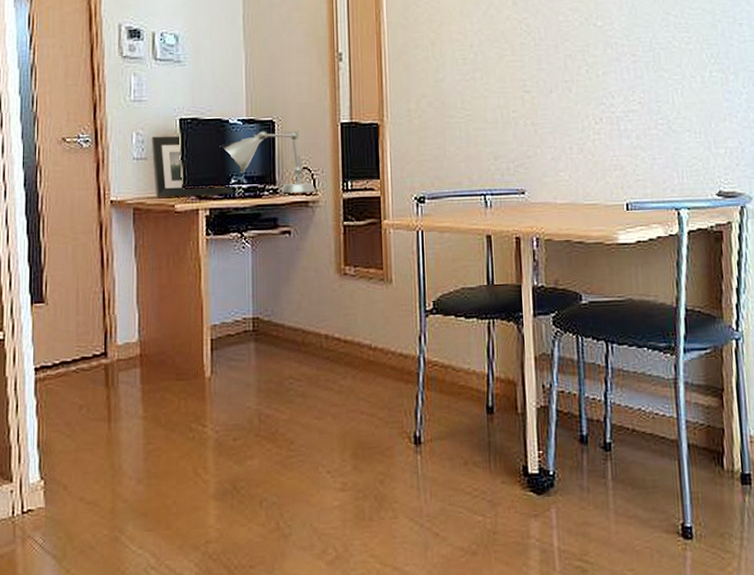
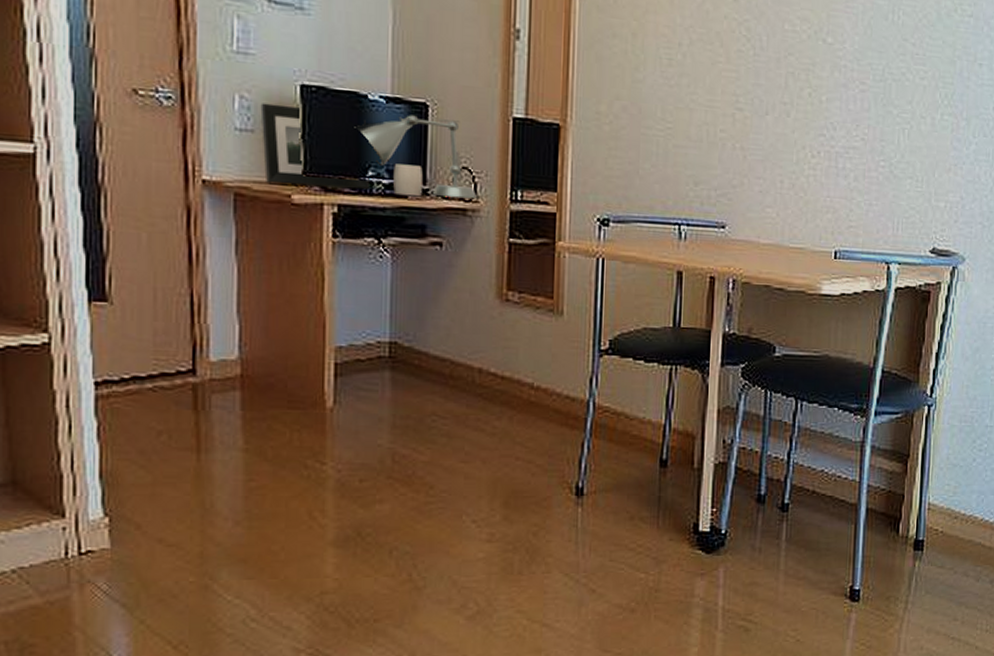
mug: none [250,170,273,196] -> present [393,164,423,197]

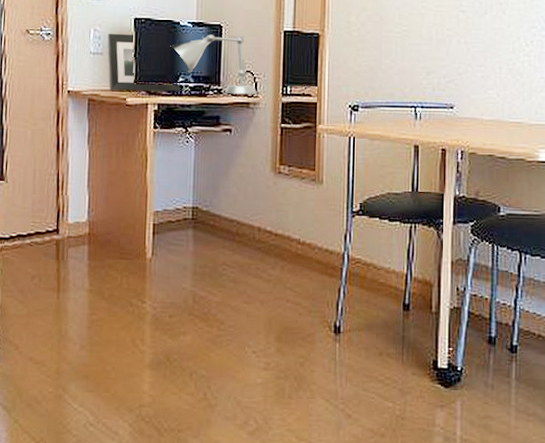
mug: present [393,164,423,197] -> none [197,71,218,95]

